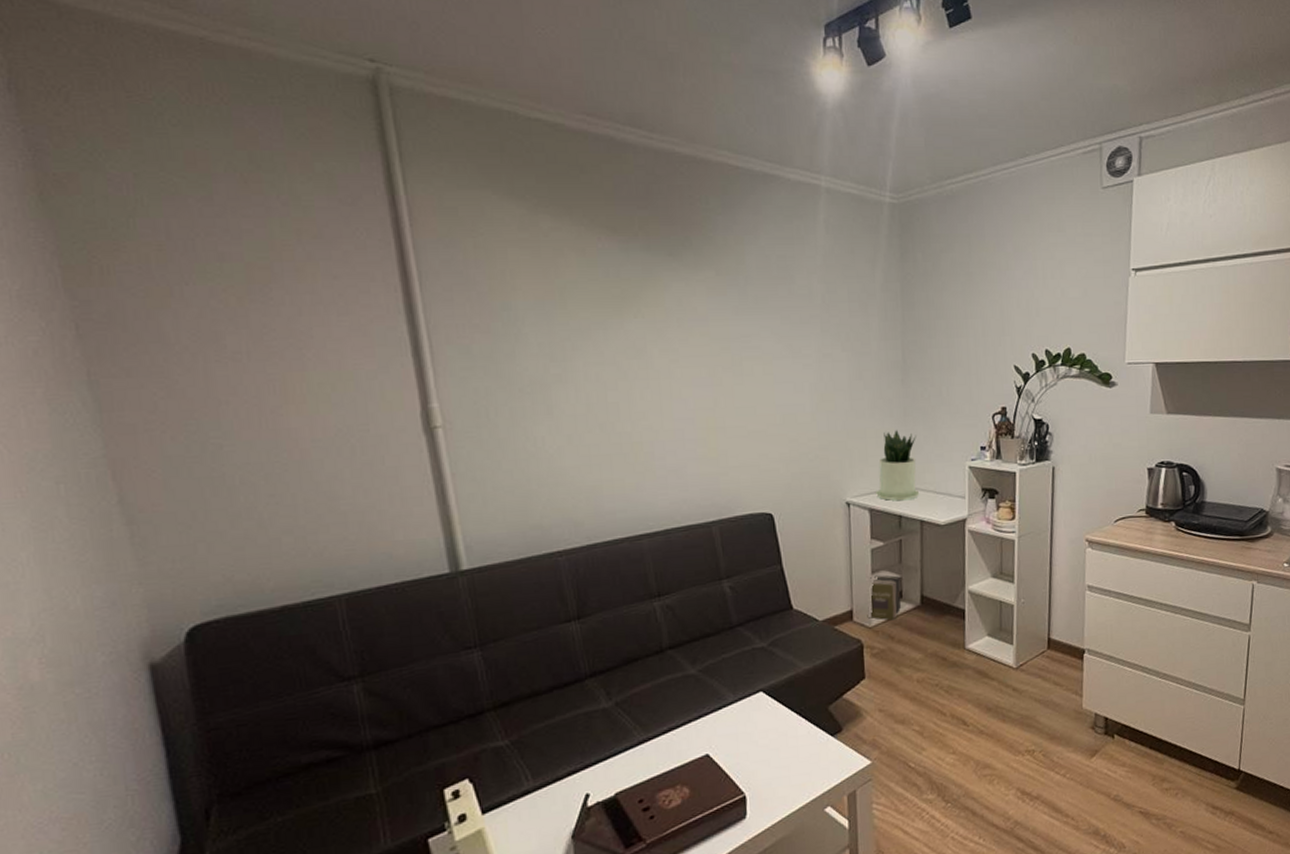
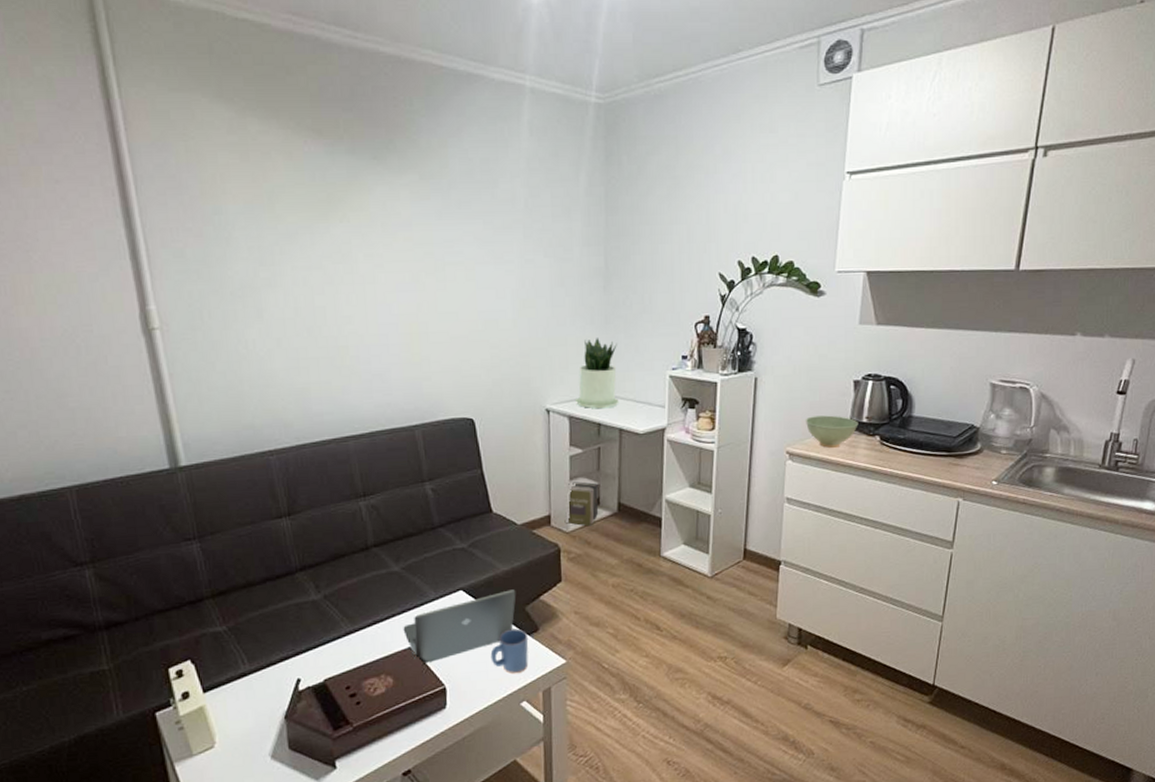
laptop: none [700,688,819,772] -> present [403,589,517,665]
mug: none [792,729,832,778] -> present [490,628,529,674]
bowl: none [1102,502,1154,535] -> present [805,415,858,448]

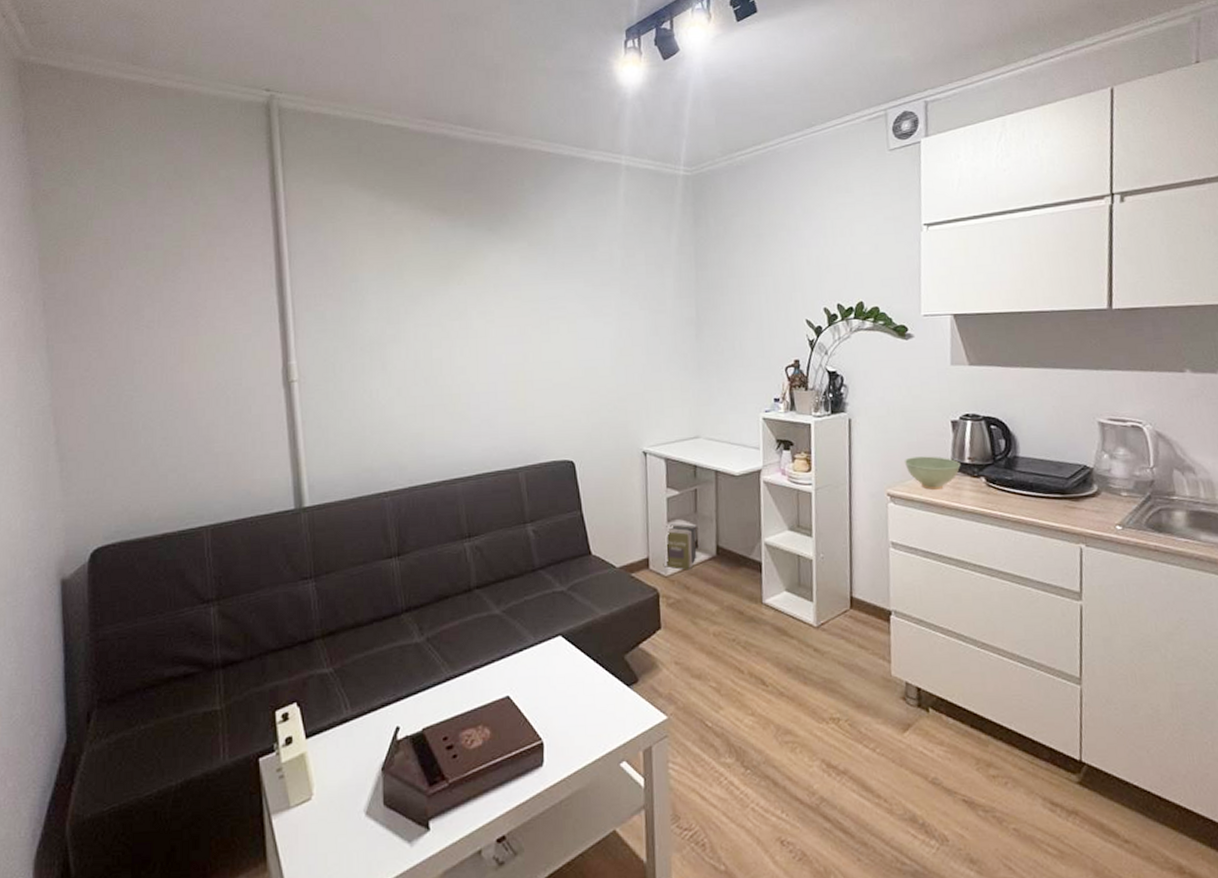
laptop: present [403,589,517,665] -> none [502,636,615,716]
mug: present [490,628,529,674] -> none [589,679,628,729]
planter: present [574,338,619,409] -> none [670,383,714,451]

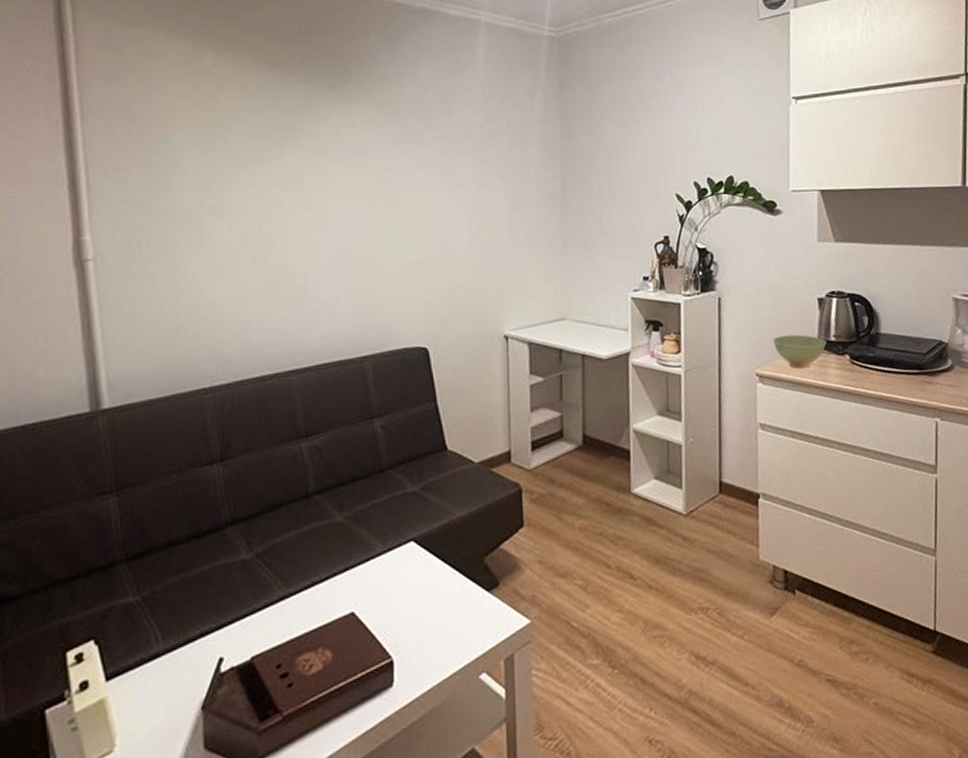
books: present [663,524,697,570] -> none [526,413,562,462]

